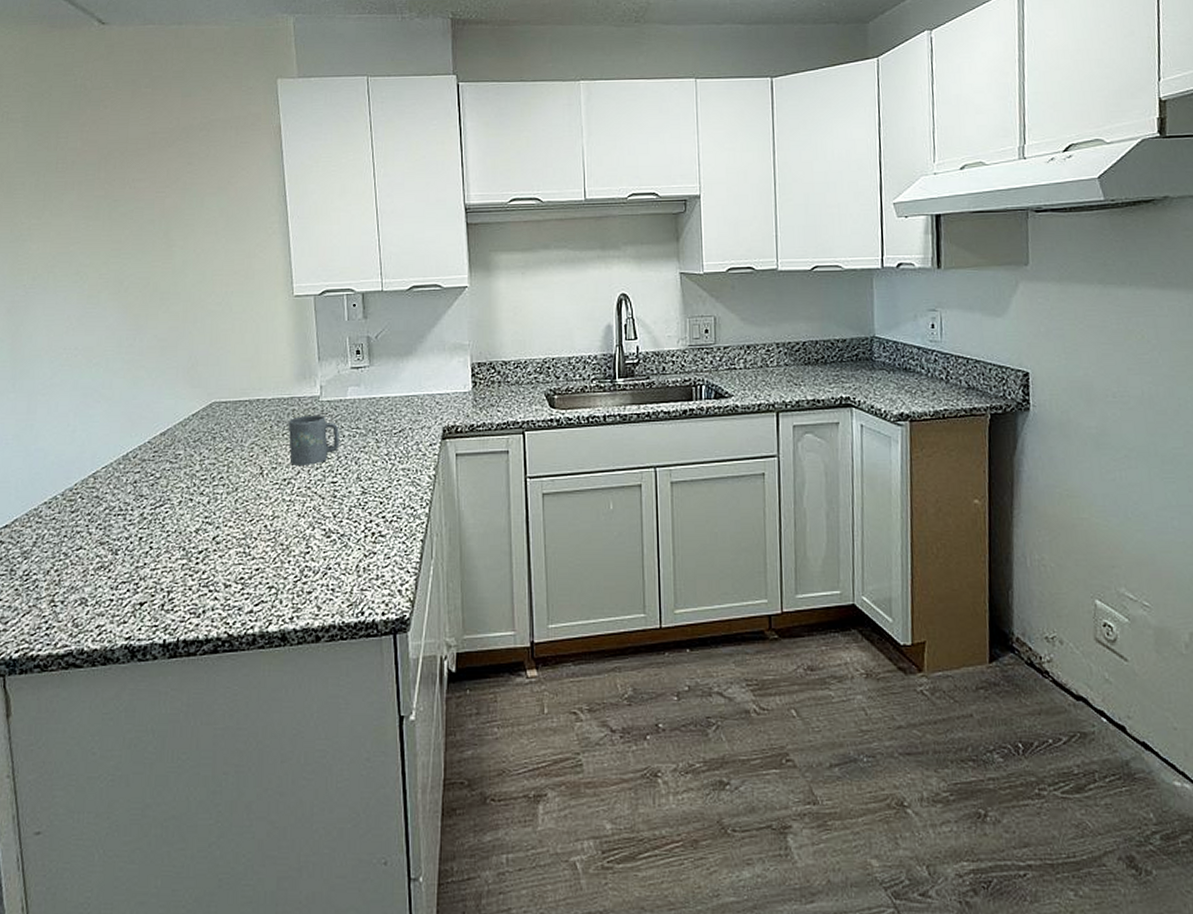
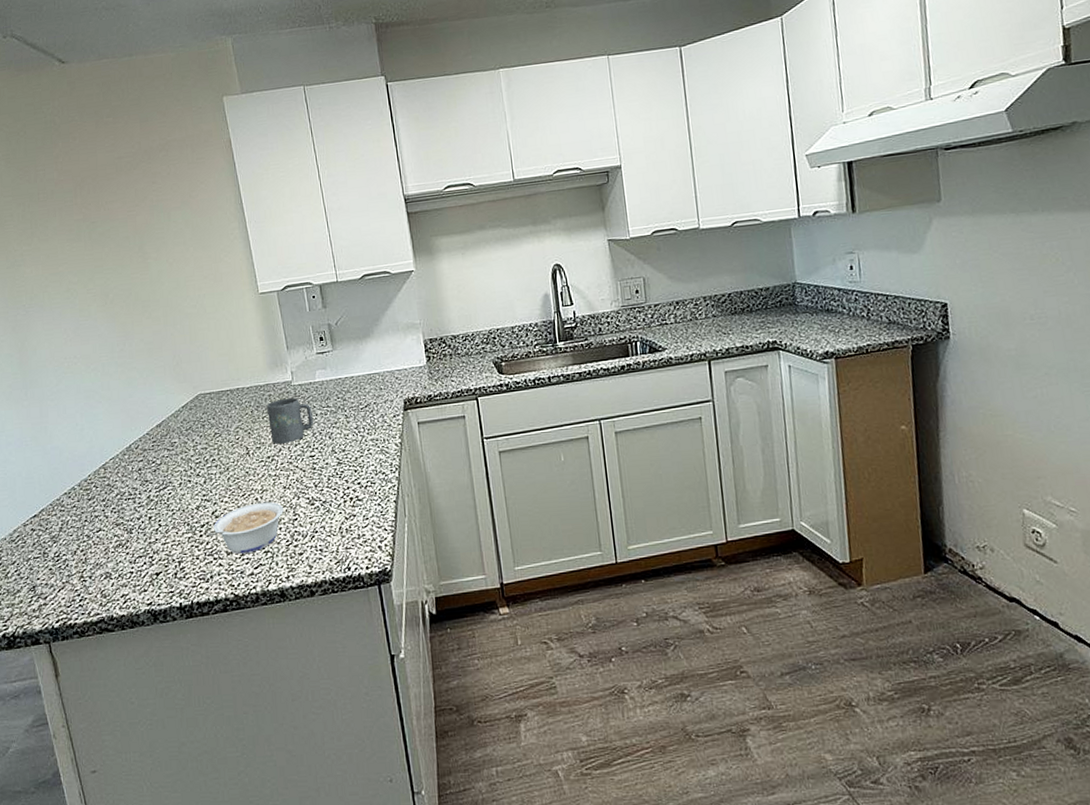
legume: none [203,530,295,587] -> present [206,501,284,554]

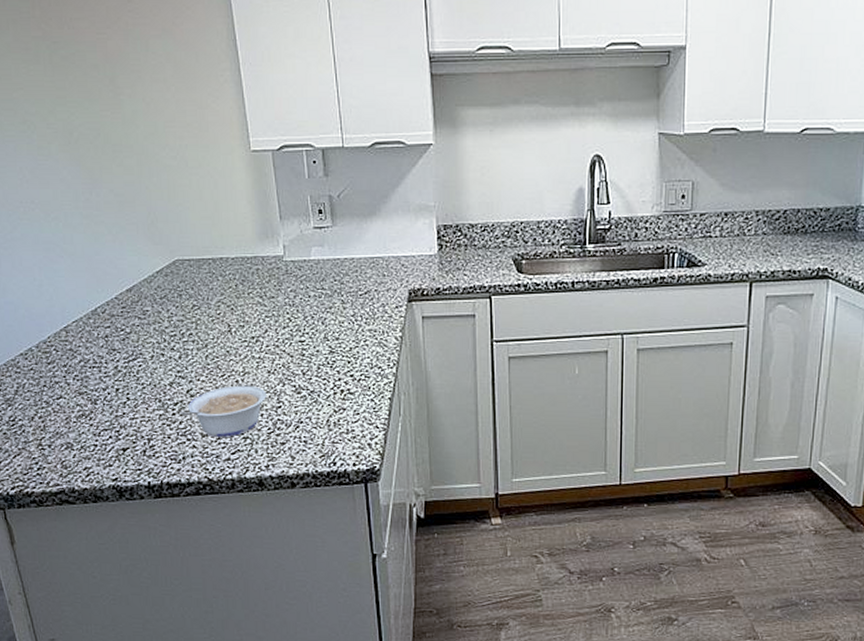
mug: present [266,397,314,444] -> none [253,274,306,324]

